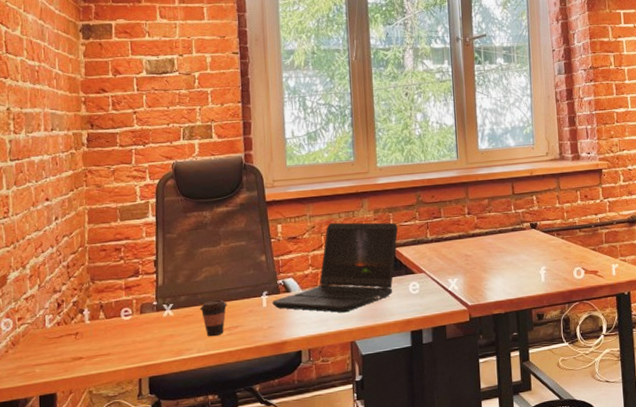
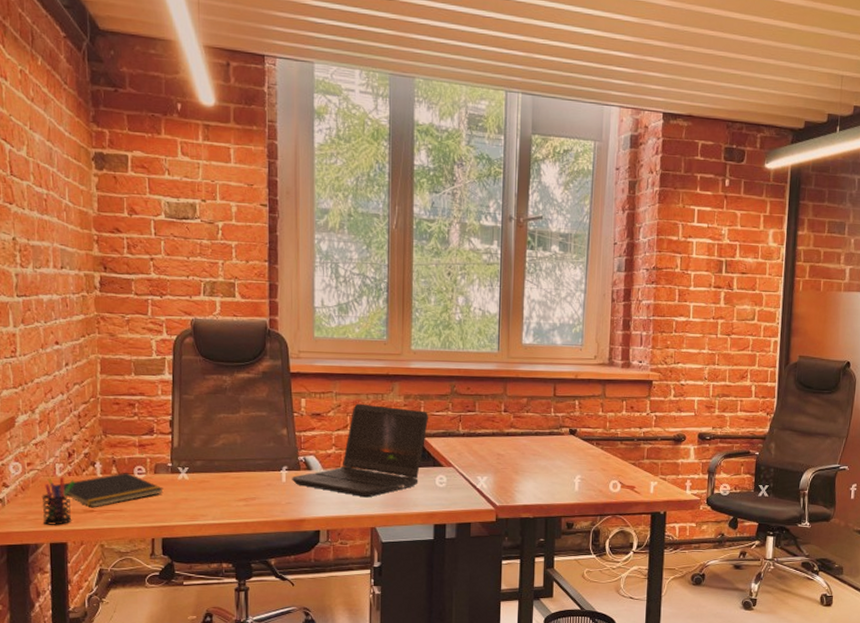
pen holder: none [31,328,64,378] -> present [41,477,75,525]
notepad: none [44,315,150,355] -> present [54,472,164,508]
coffee cup: present [200,299,228,337] -> none [217,469,246,506]

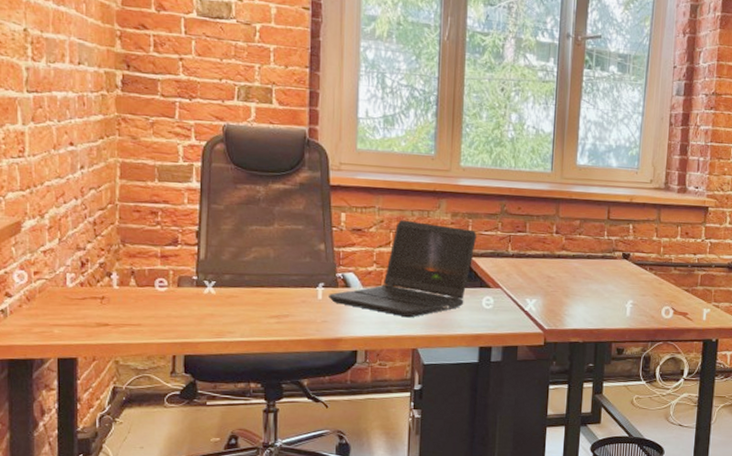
pen holder: present [41,477,75,525] -> none [49,288,88,339]
notepad: present [54,472,164,508] -> none [64,284,187,322]

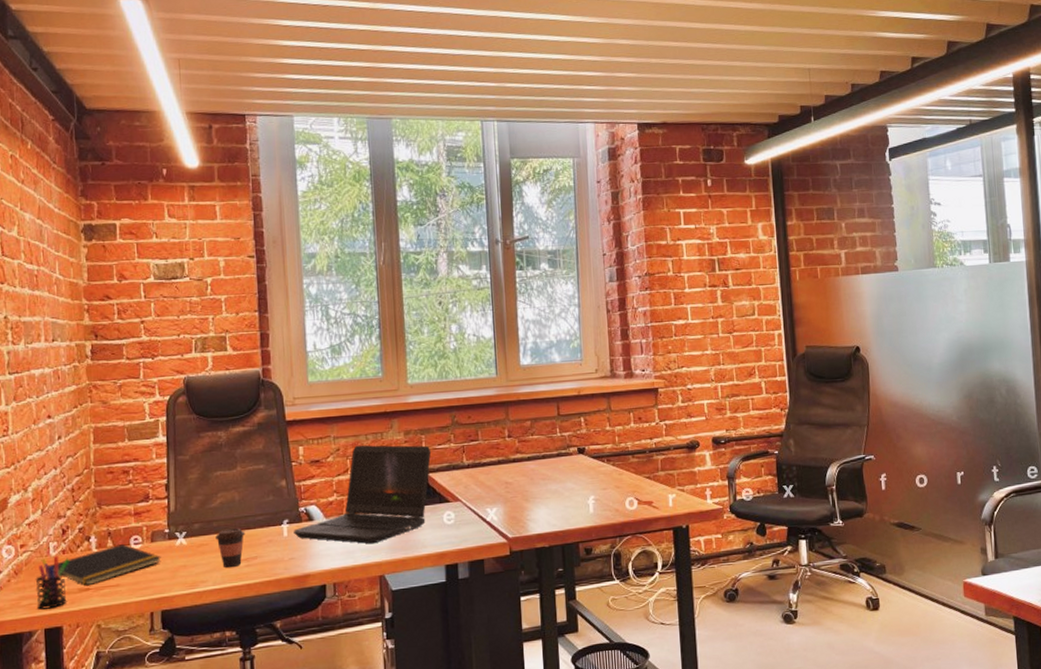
pen holder: none [49,288,88,339] -> present [35,556,69,610]
notepad: none [64,284,187,322] -> present [48,543,161,586]
coffee cup: none [246,284,278,323] -> present [215,528,246,568]

